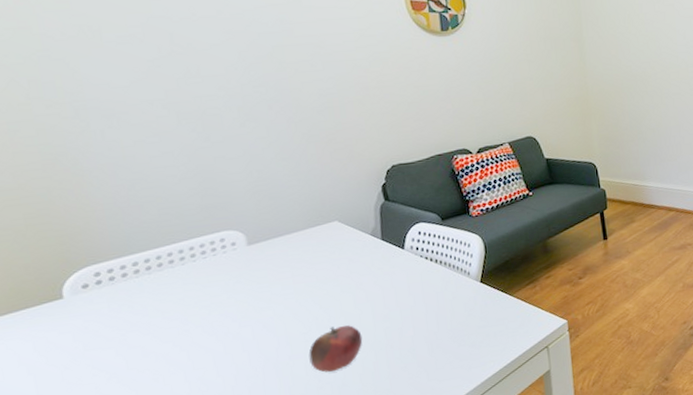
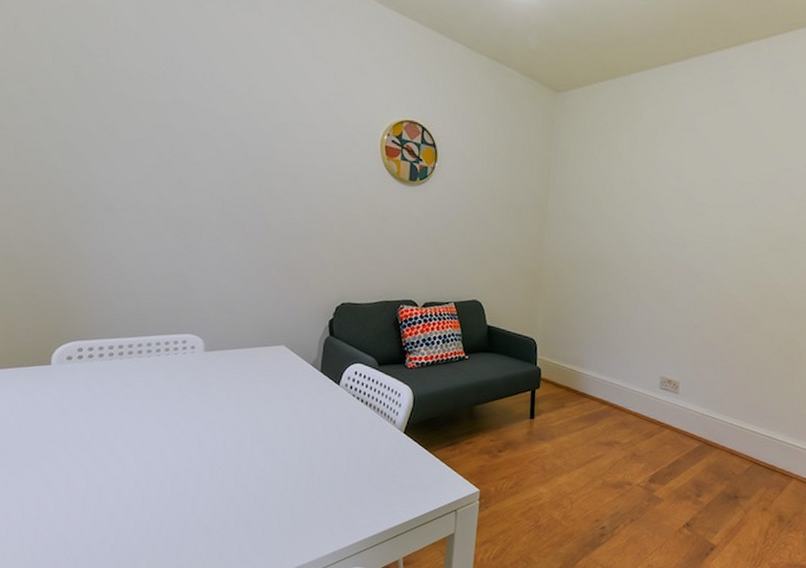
fruit: present [308,325,363,372] -> none [240,443,289,484]

